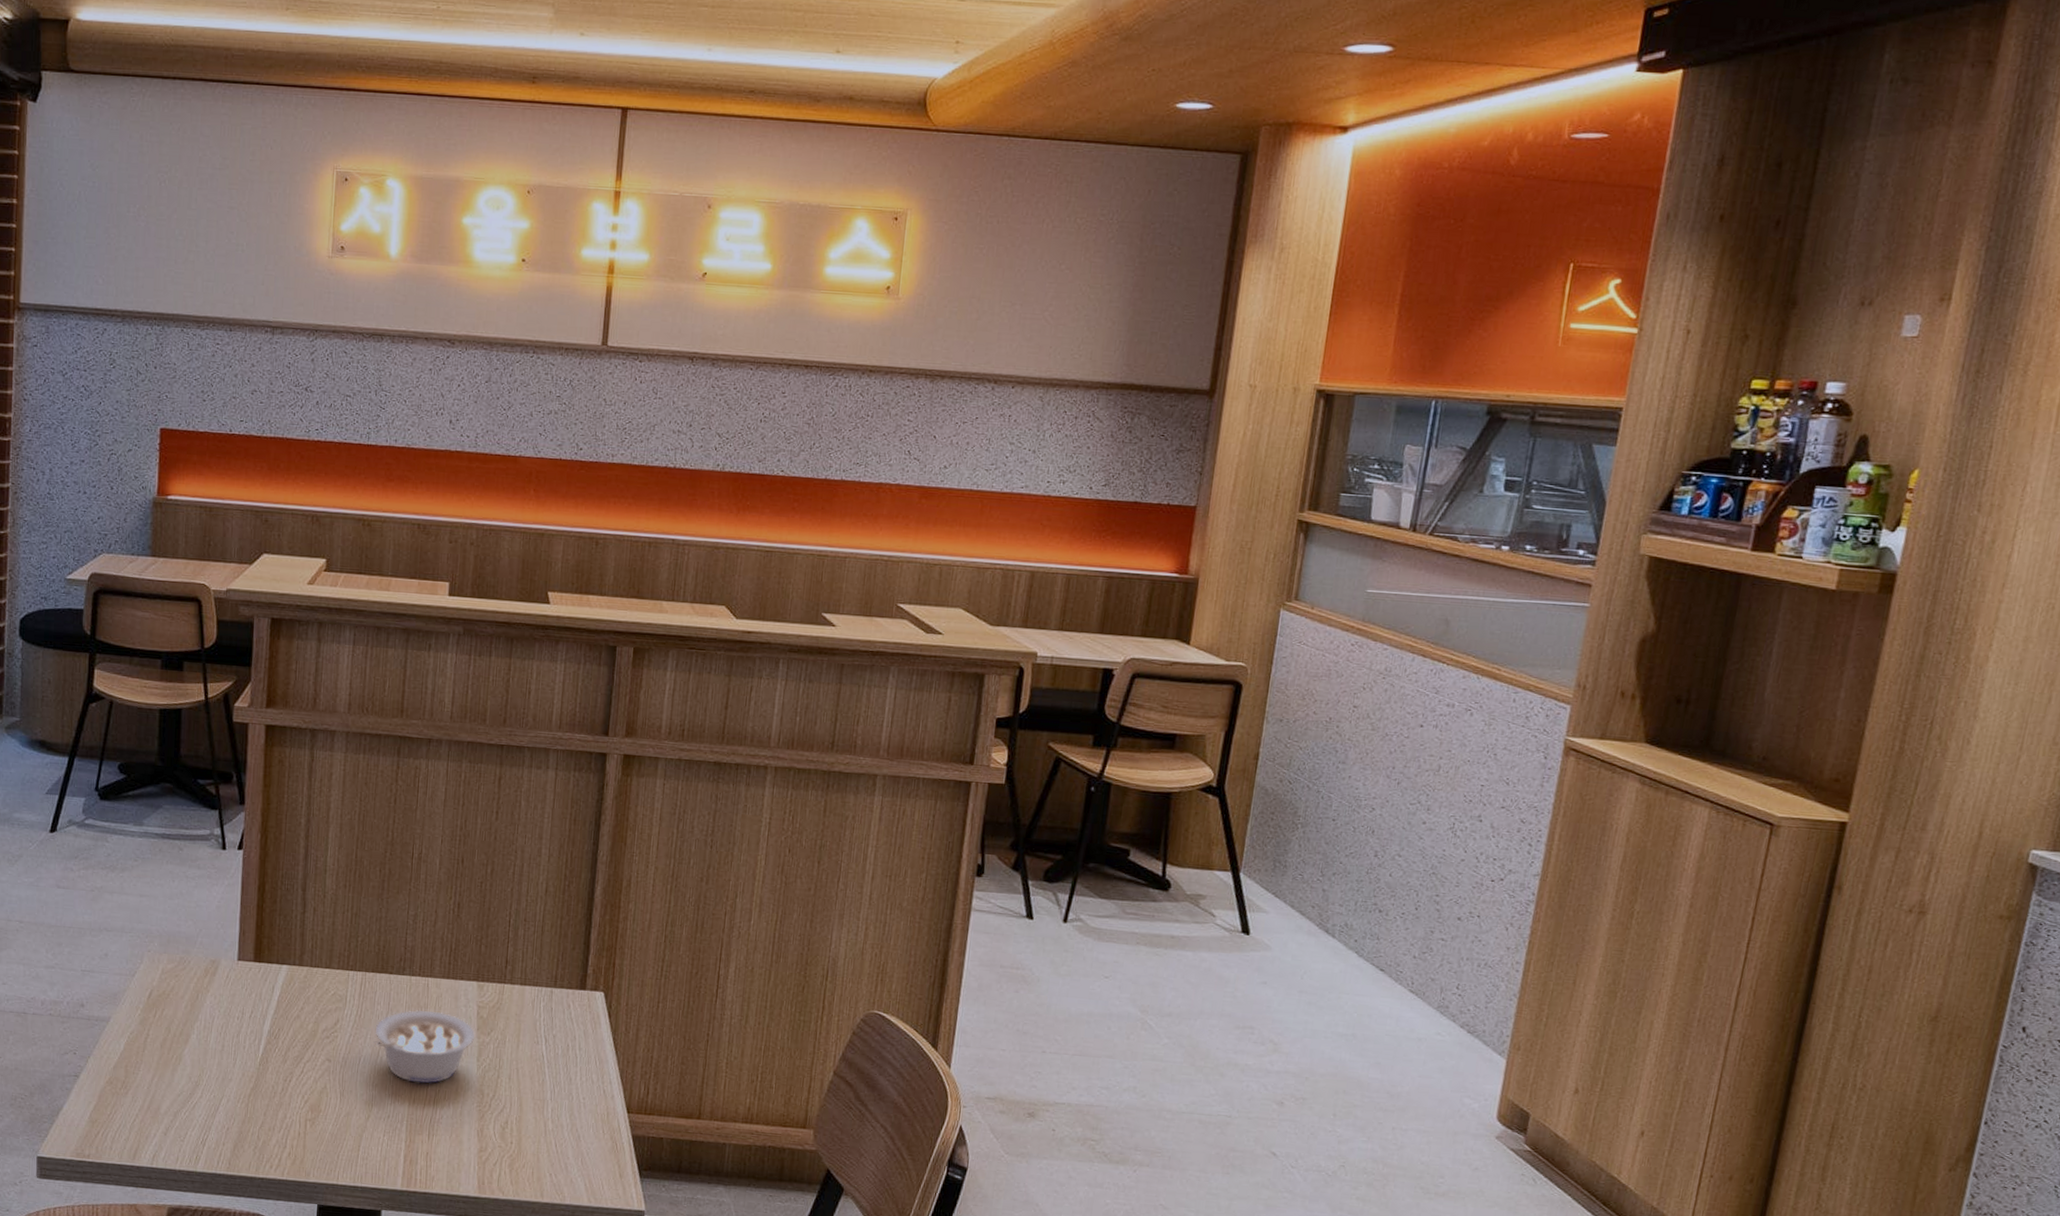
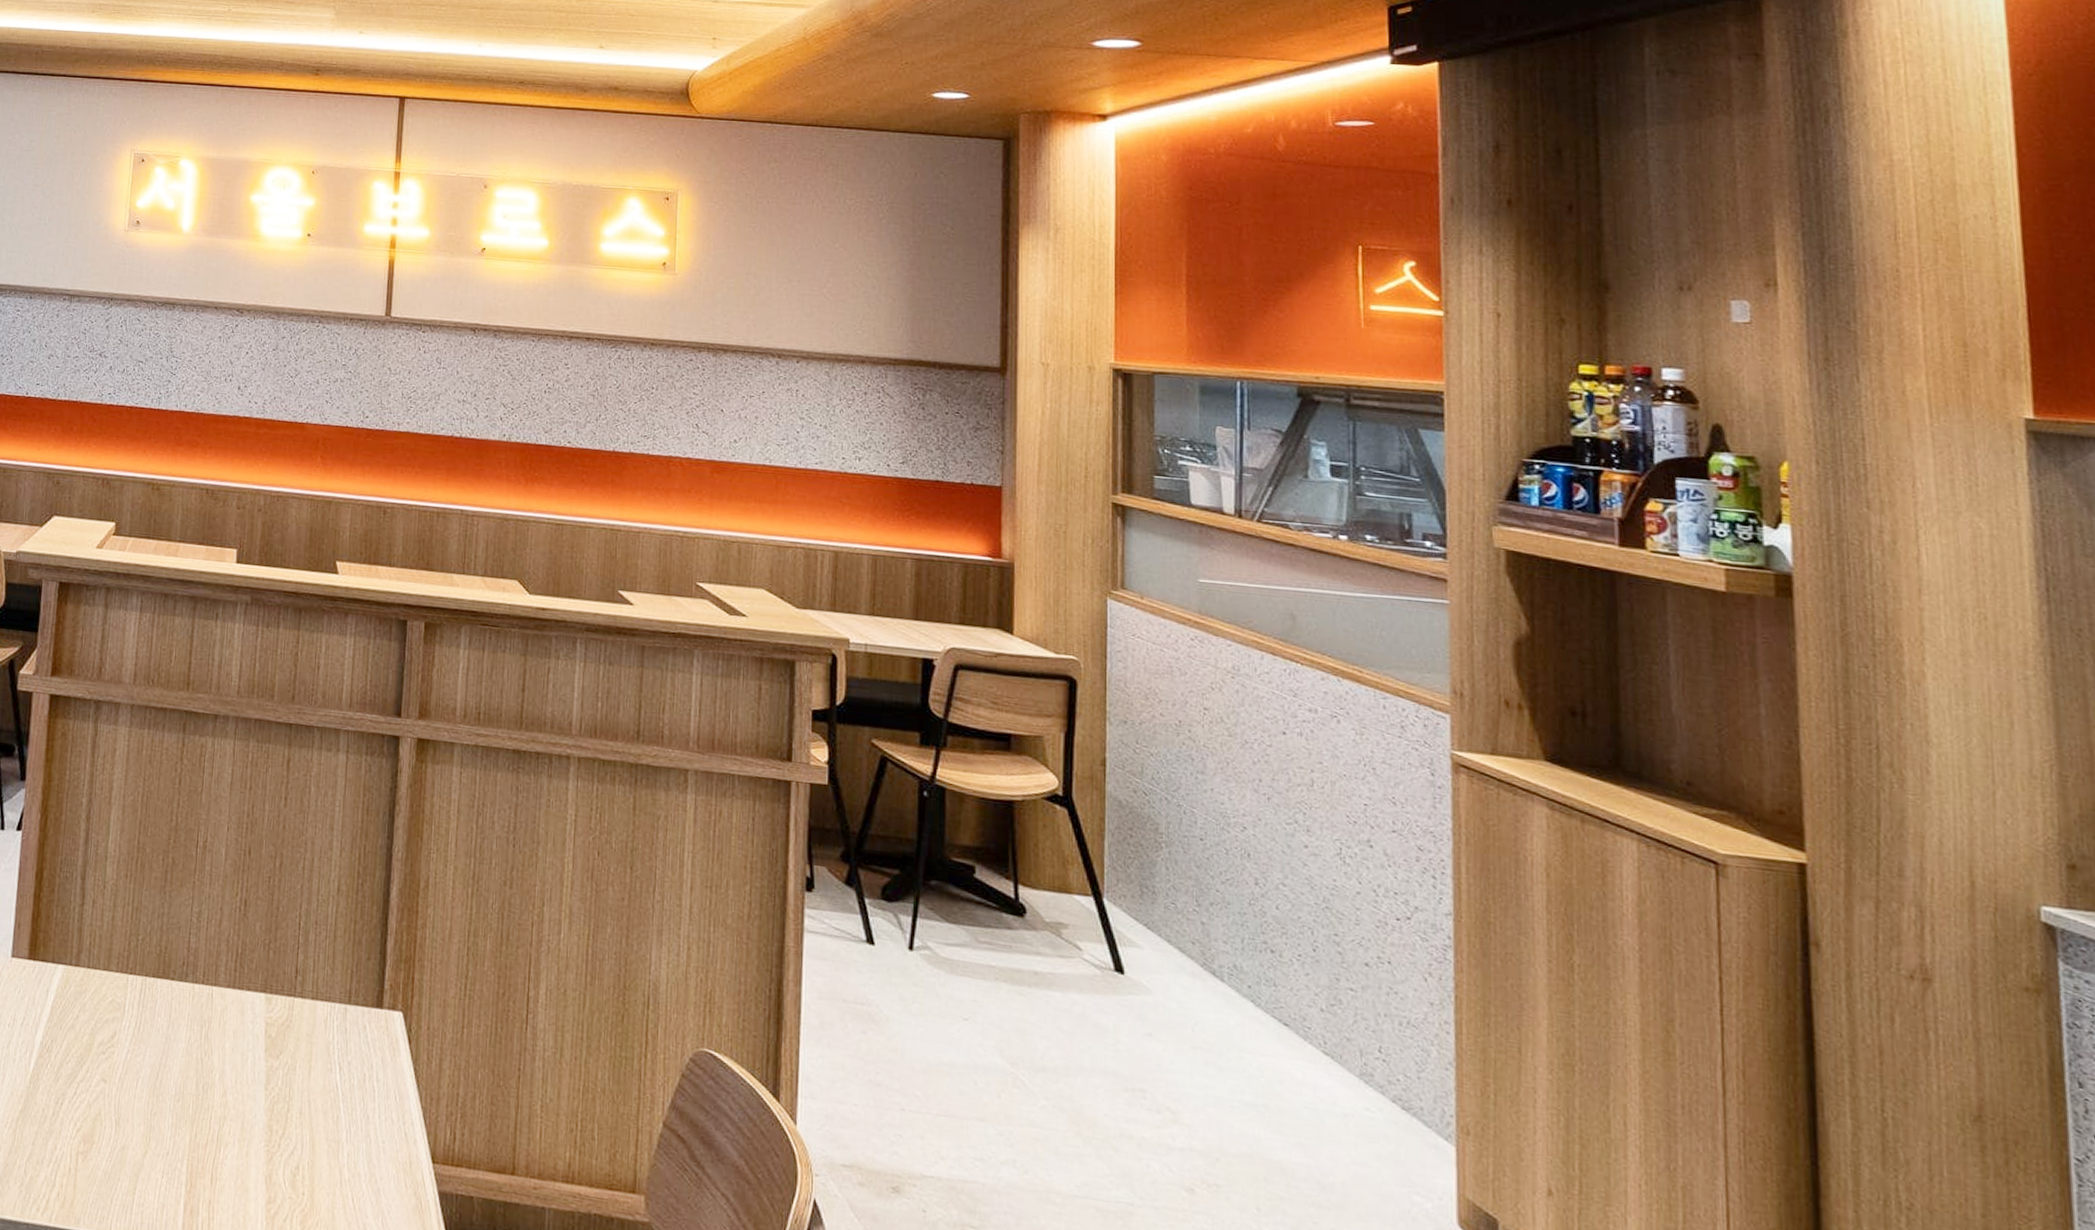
legume: present [373,1009,476,1084] -> none [152,1023,263,1116]

